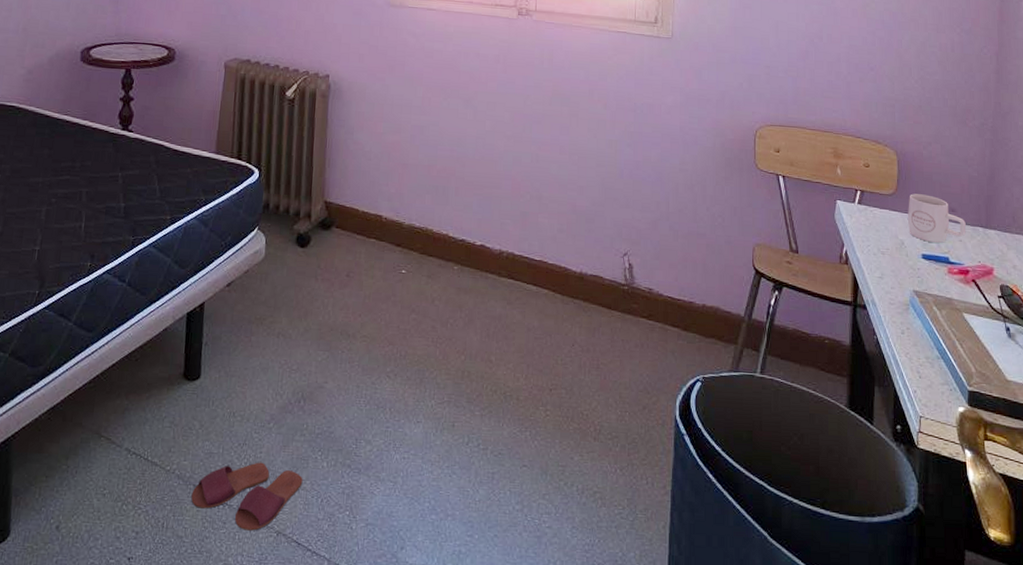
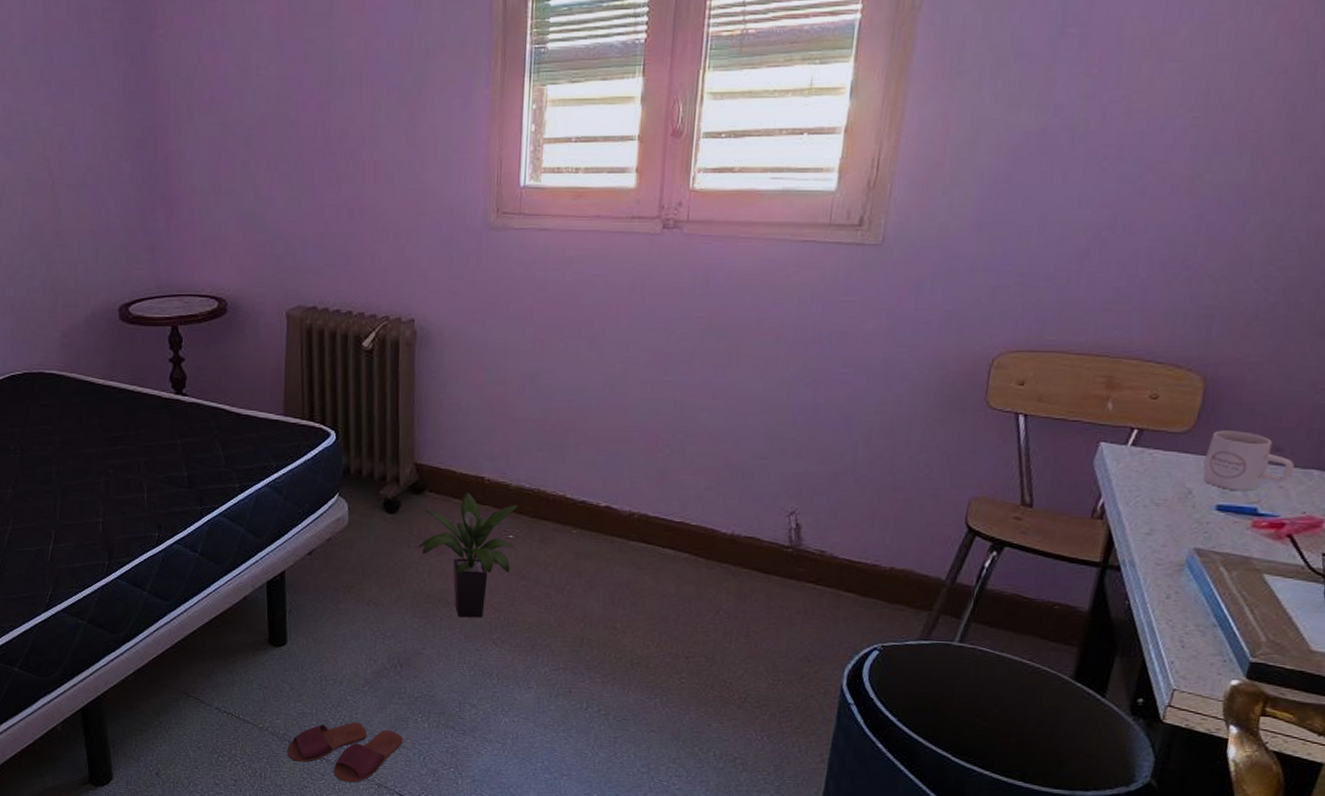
potted plant: none [324,229,409,351] -> present [418,492,518,618]

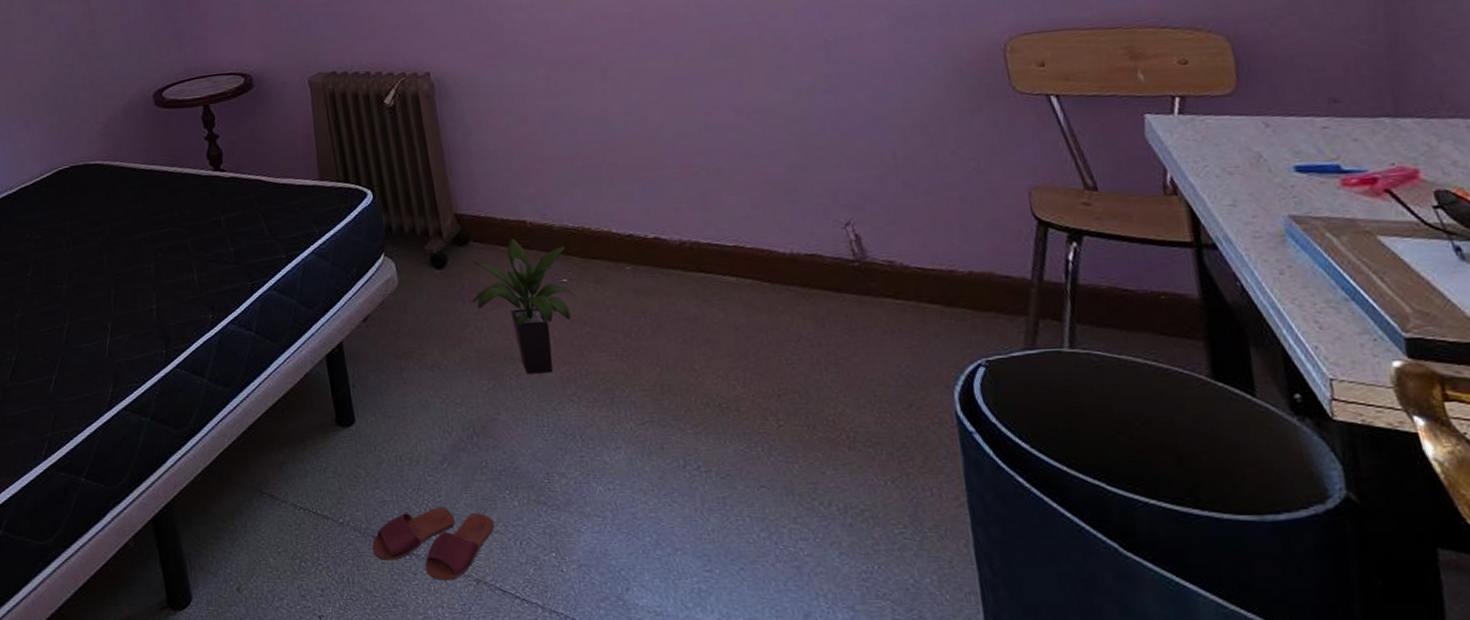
mug: present [1202,430,1295,492] -> none [1259,86,1363,150]

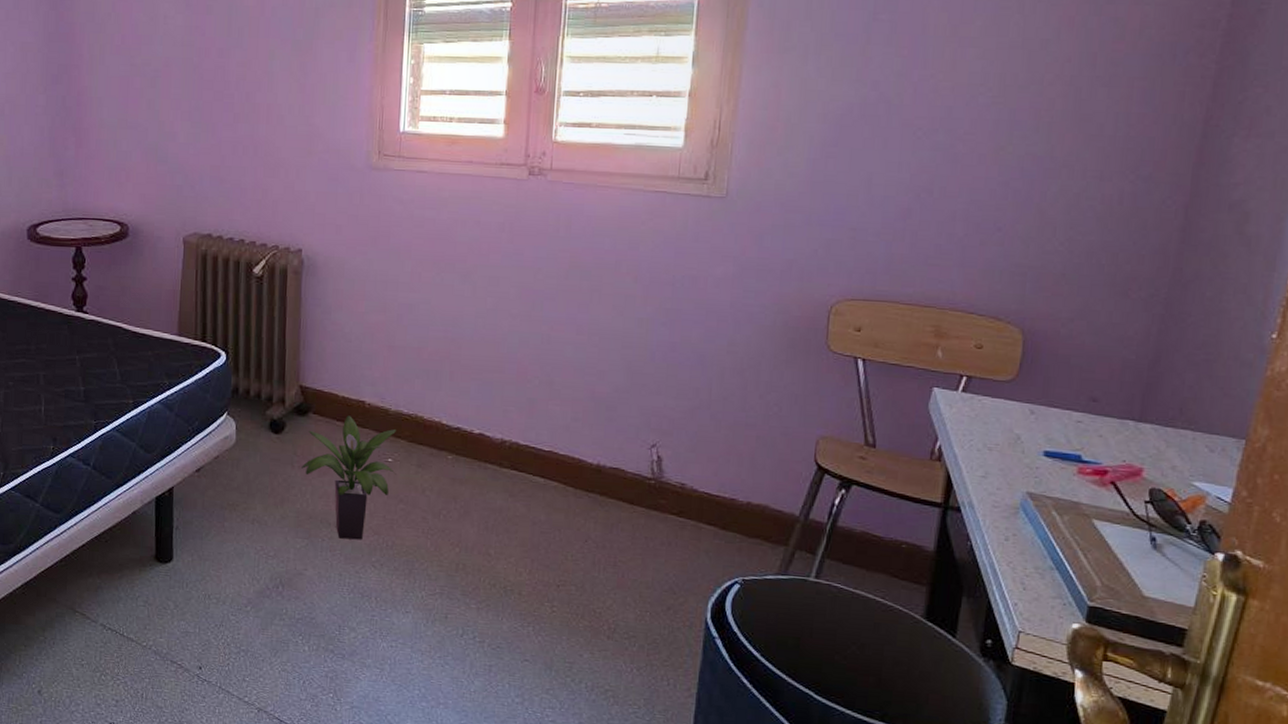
slippers: present [372,506,495,581] -> none [169,642,284,706]

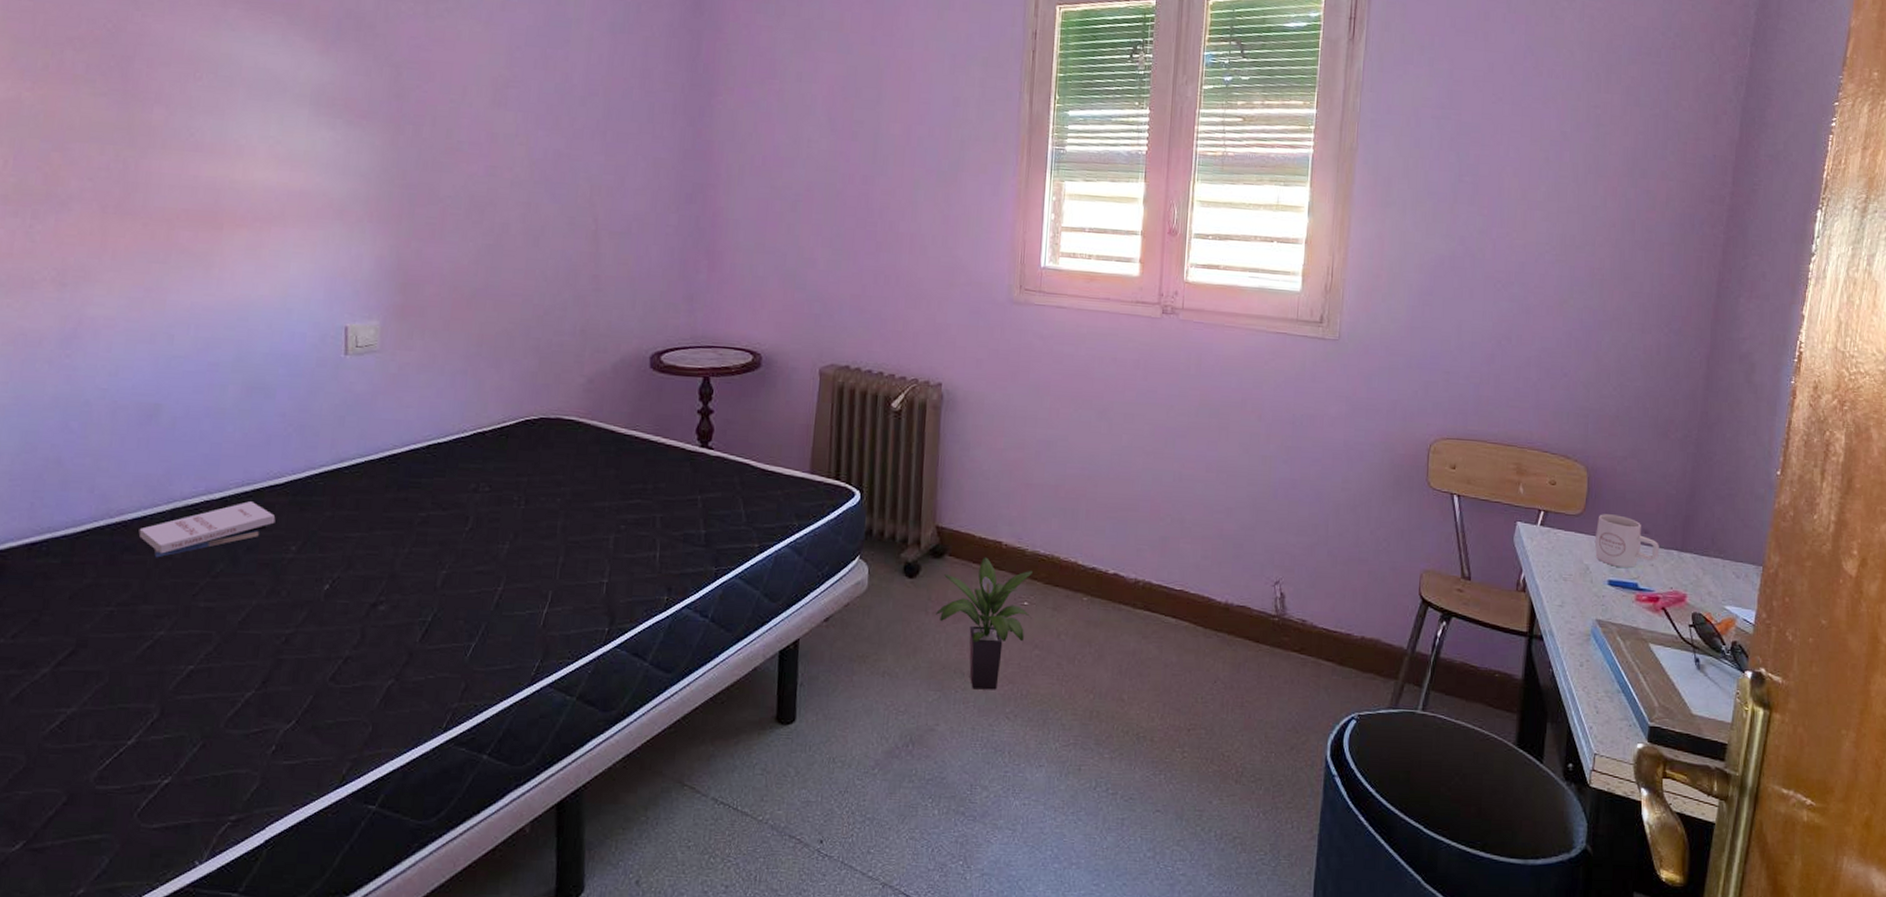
mug: none [1029,380,1111,440] -> present [1595,514,1659,569]

